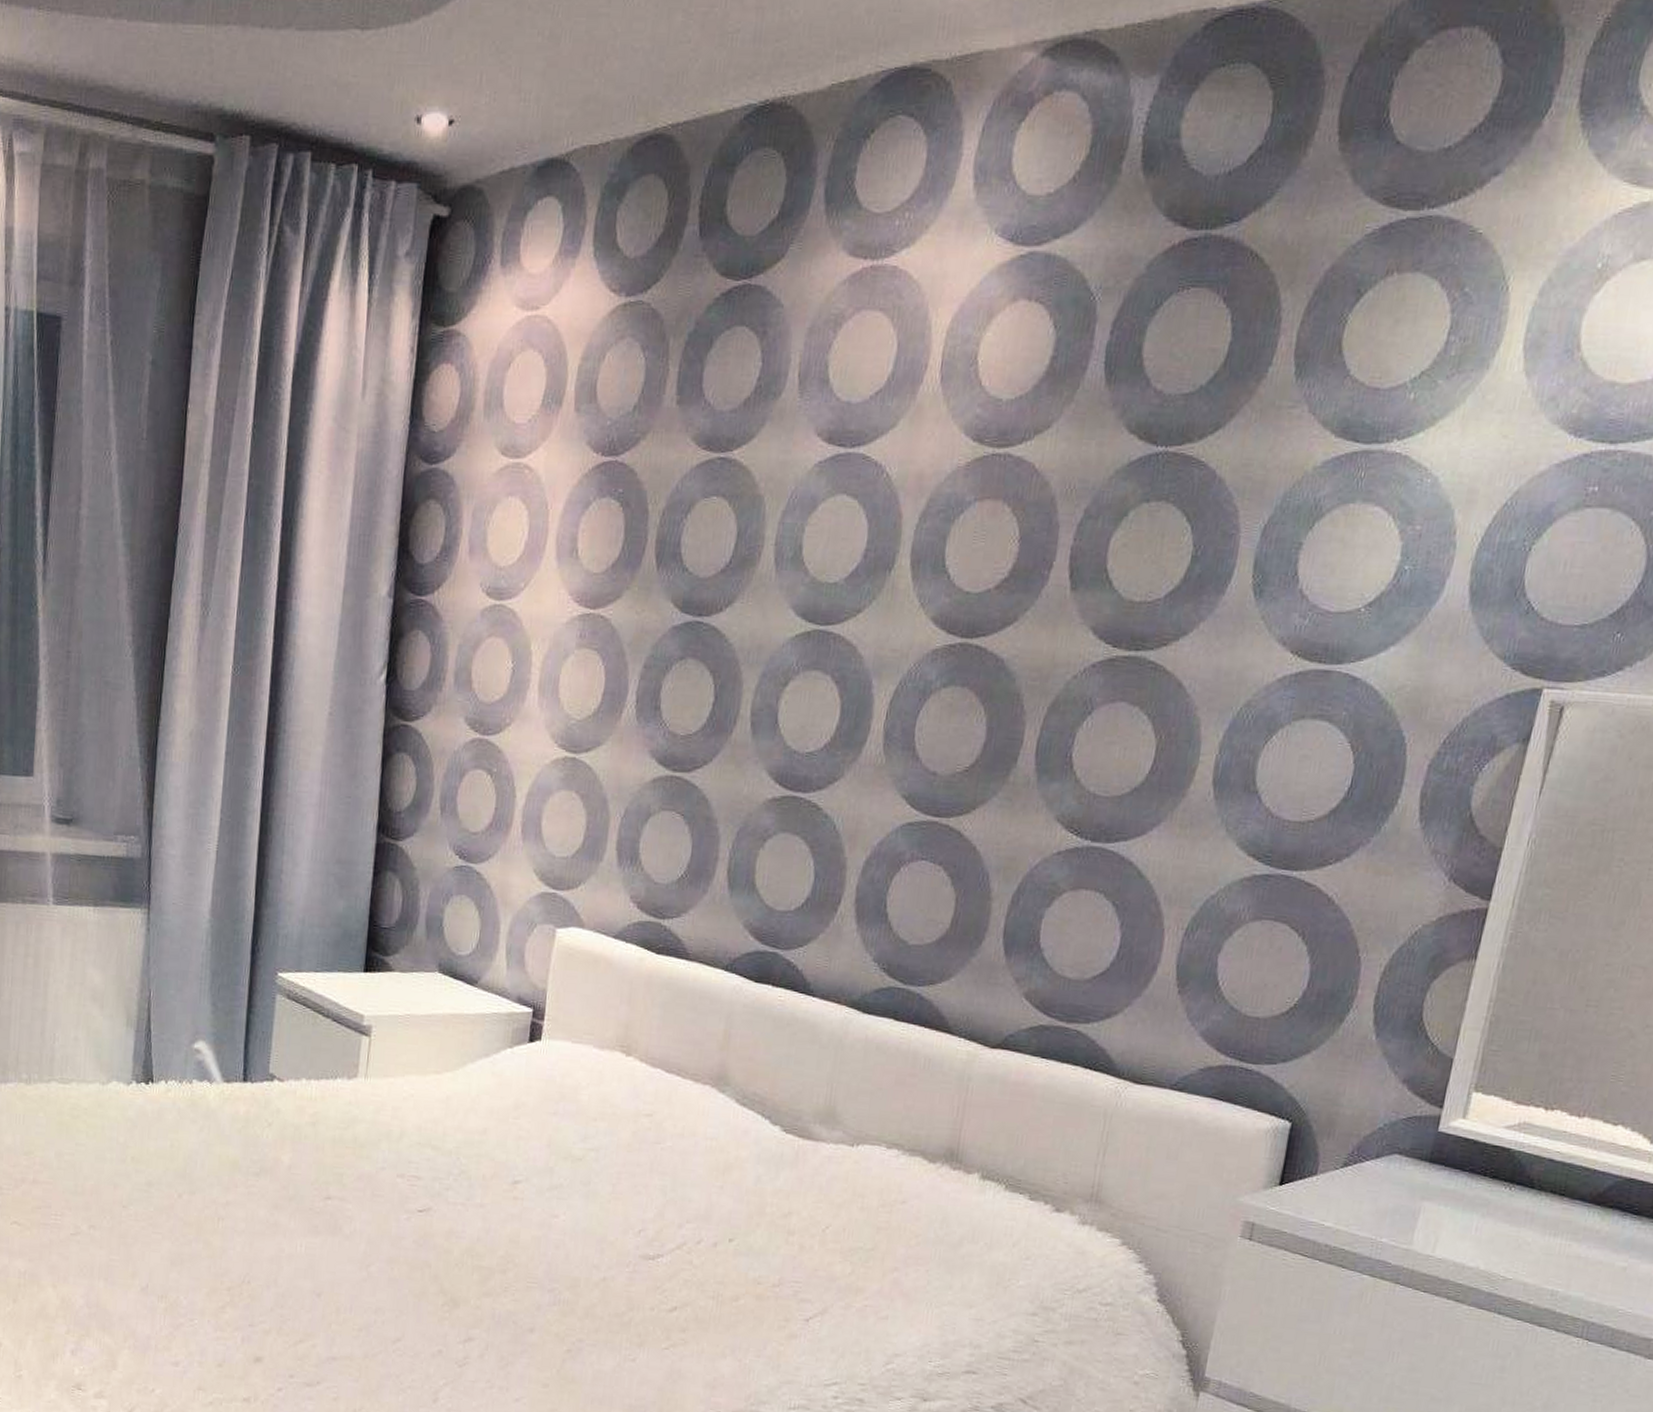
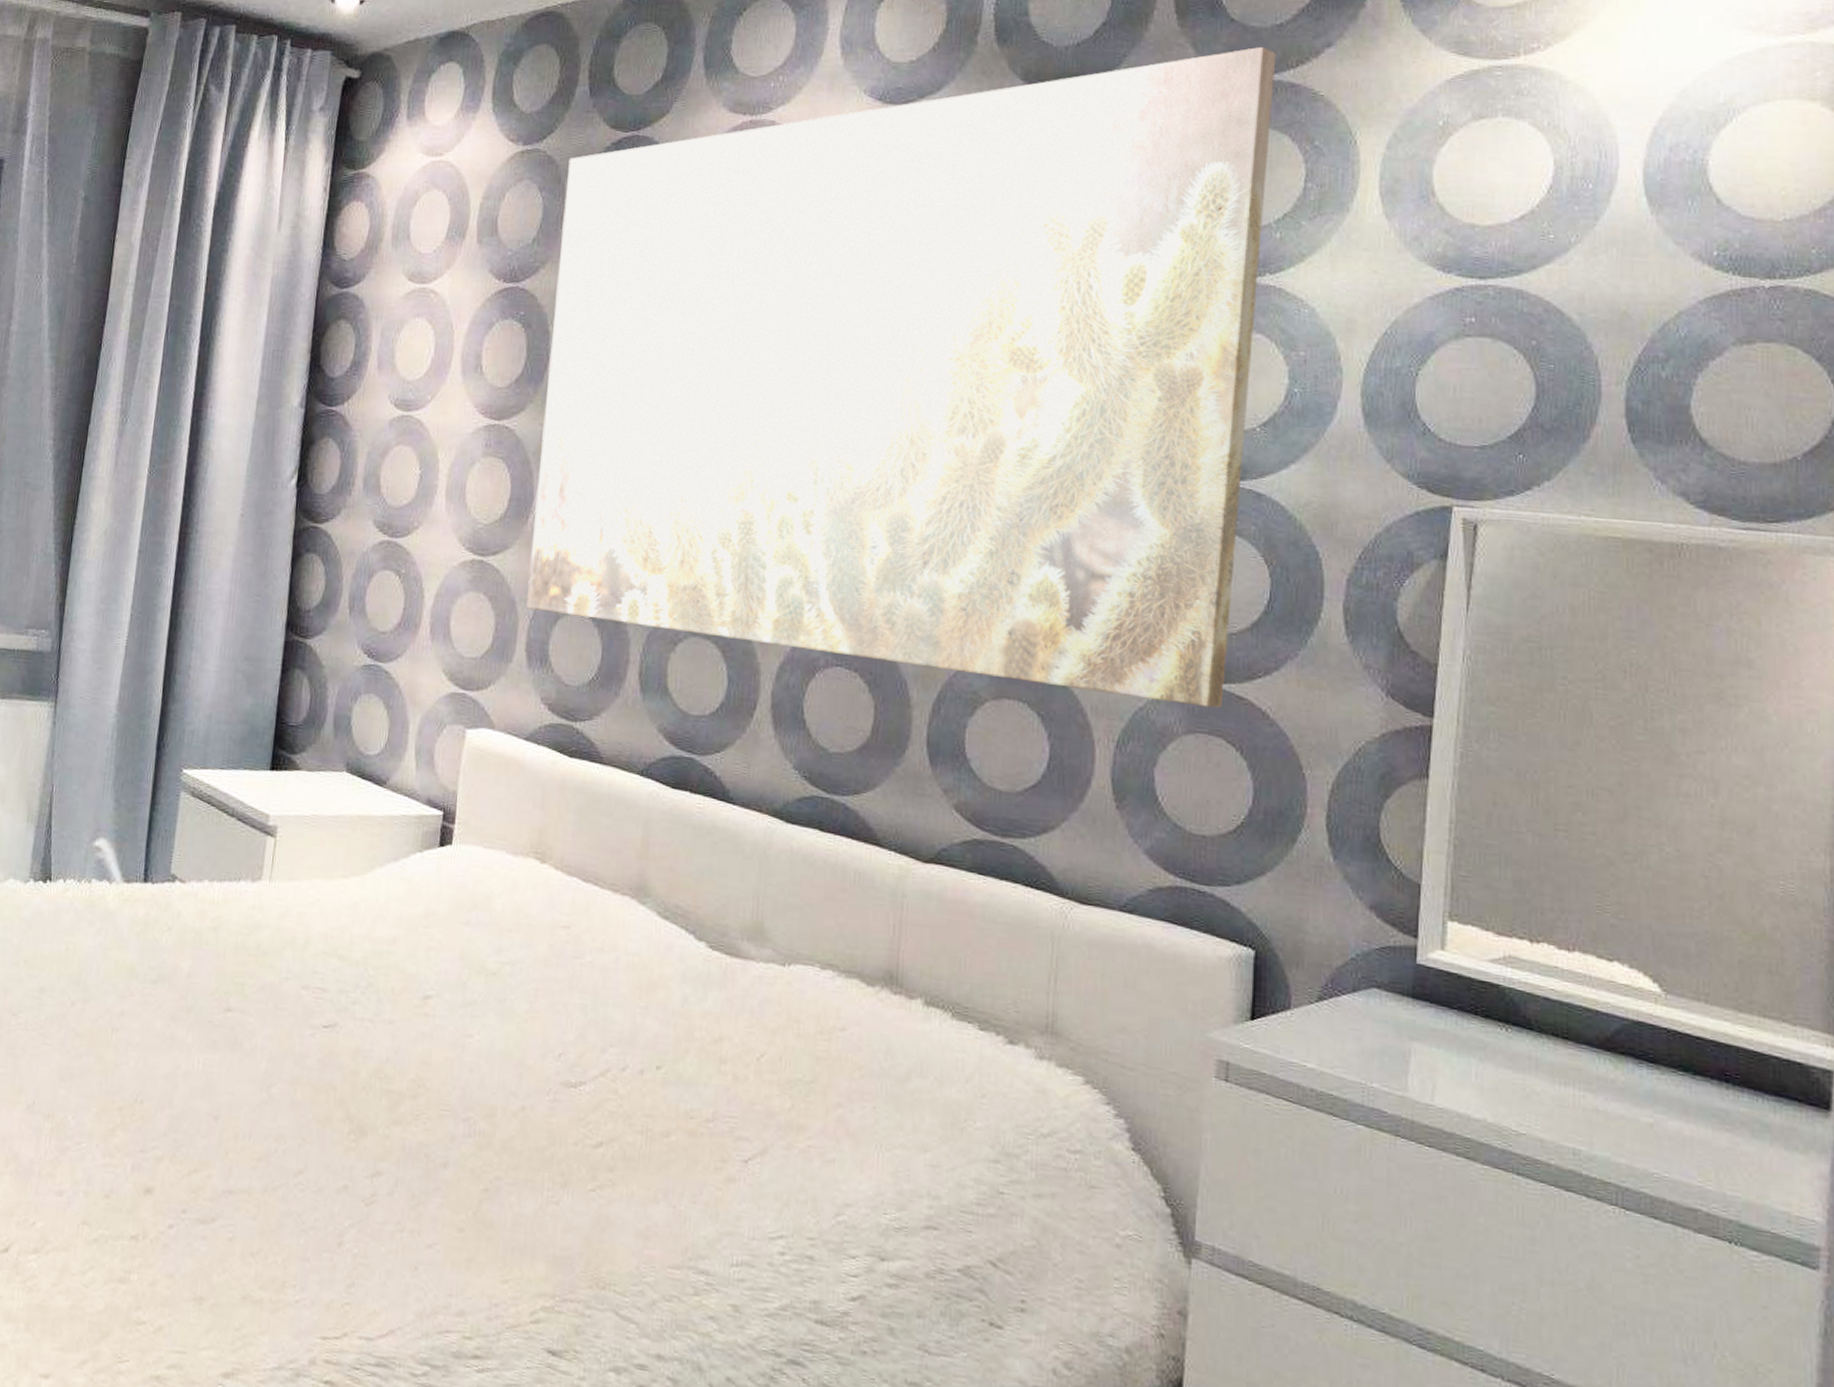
wall art: none [618,174,1440,895] -> present [526,46,1276,708]

